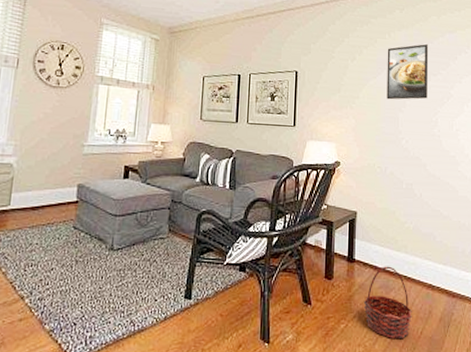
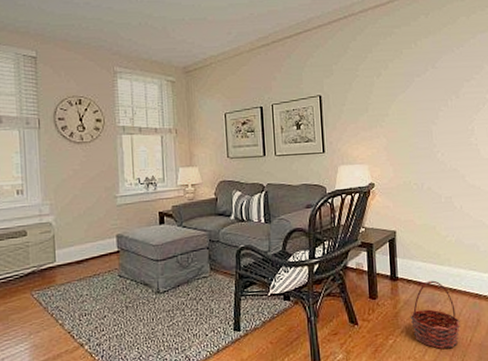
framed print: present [387,44,429,100] -> none [414,49,462,113]

